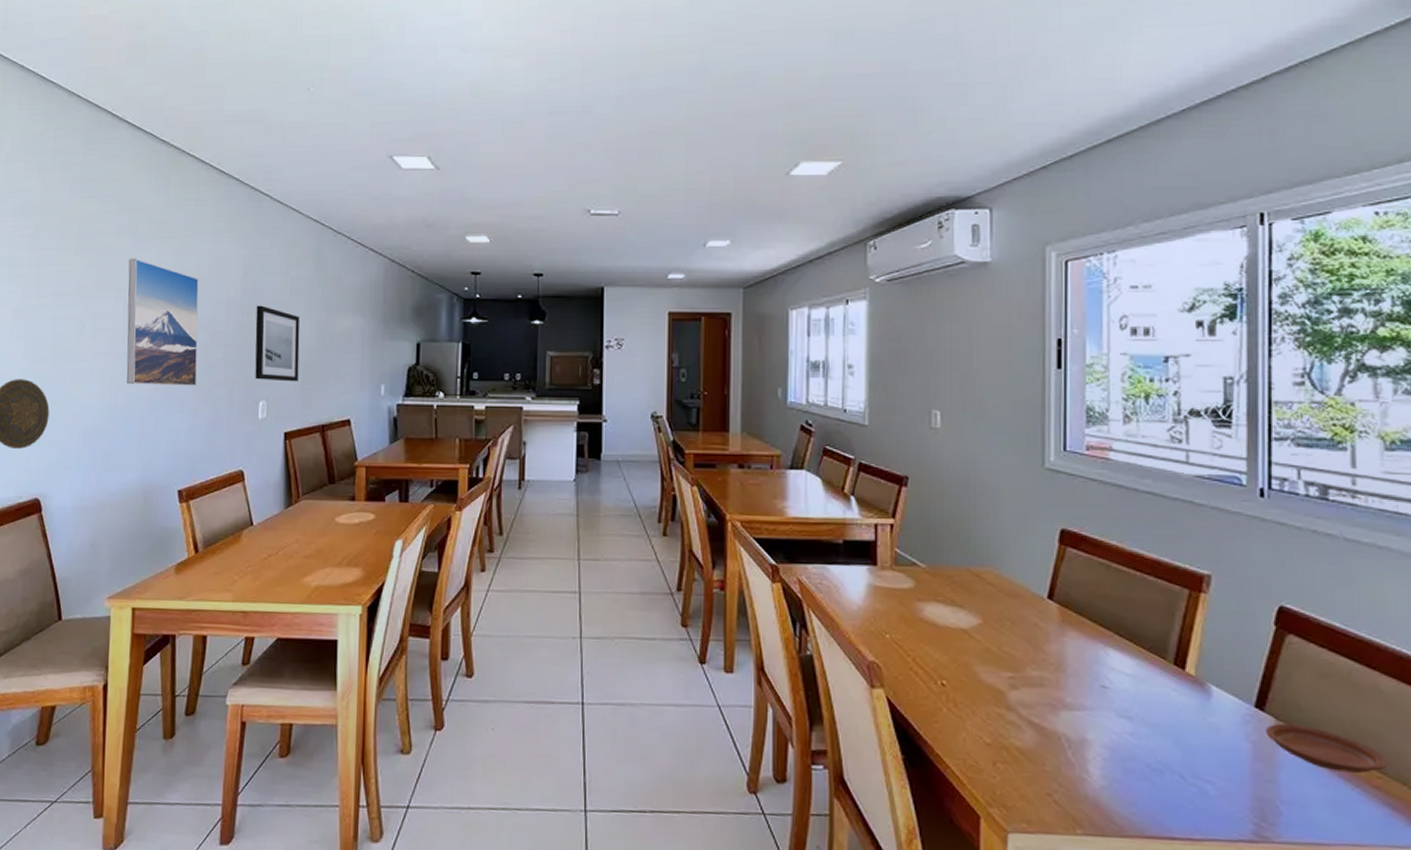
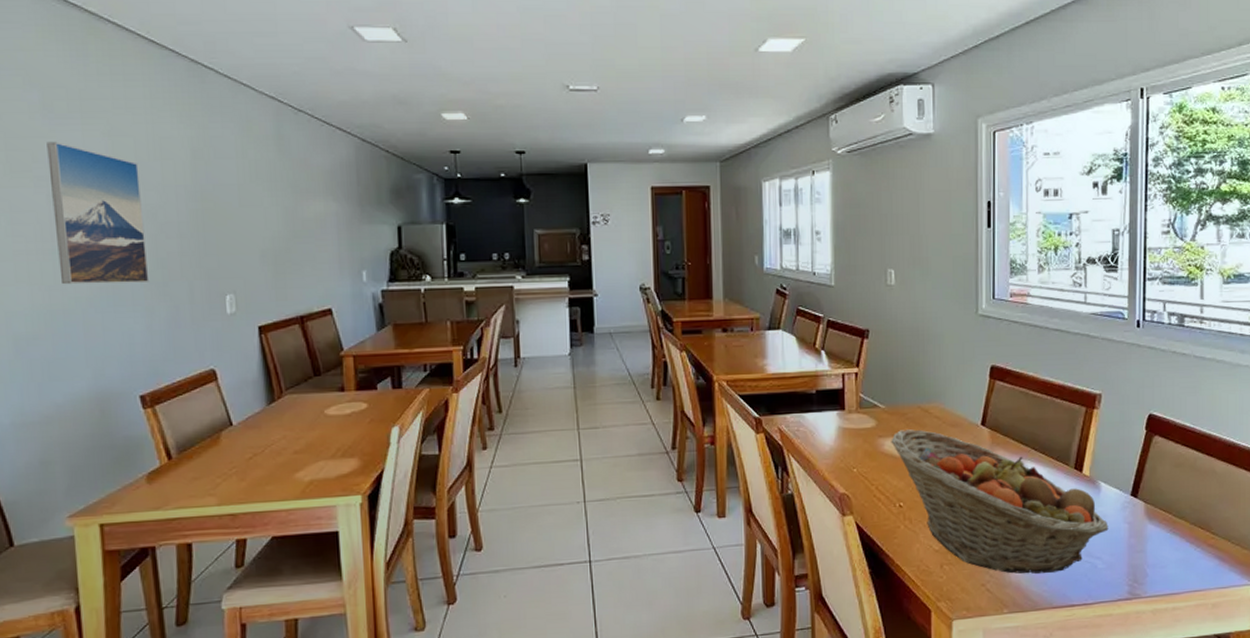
wall art: present [255,305,300,382] -> none [211,191,269,273]
fruit basket: none [932,595,1223,792] -> present [891,429,1109,574]
plate: present [1265,723,1388,773] -> none [1137,505,1219,537]

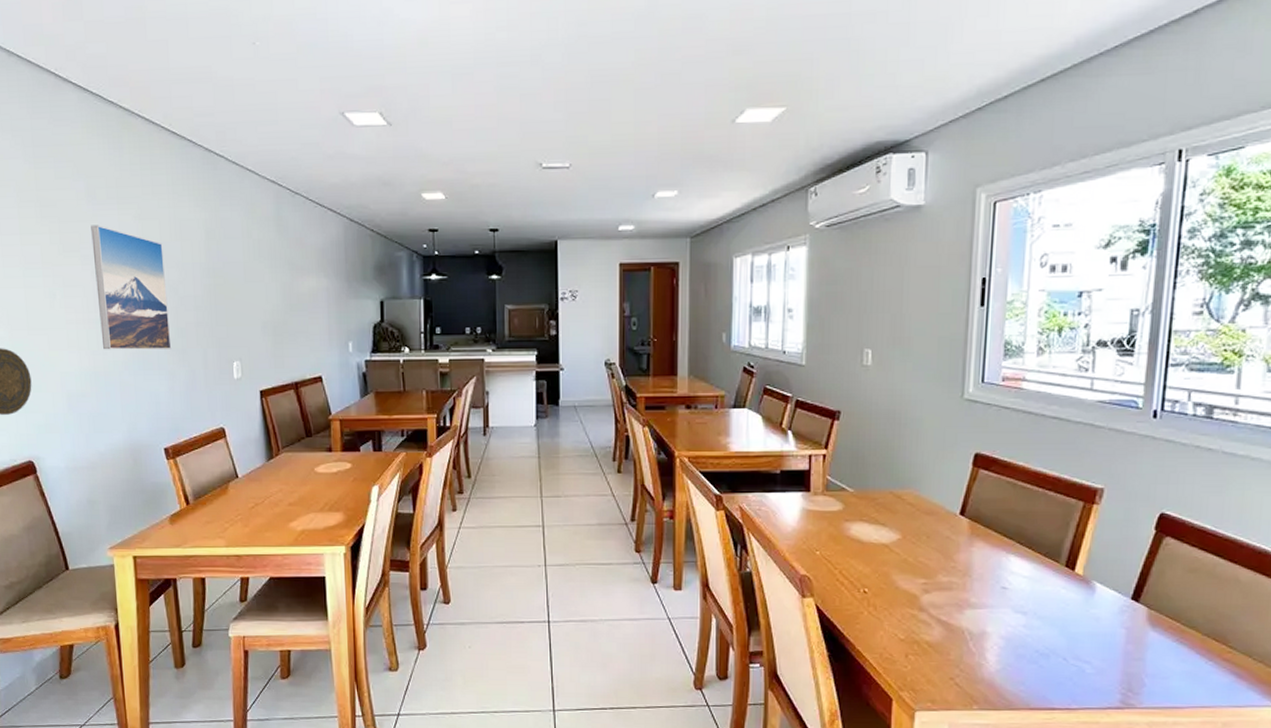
fruit basket: present [891,429,1109,574] -> none [858,515,1102,673]

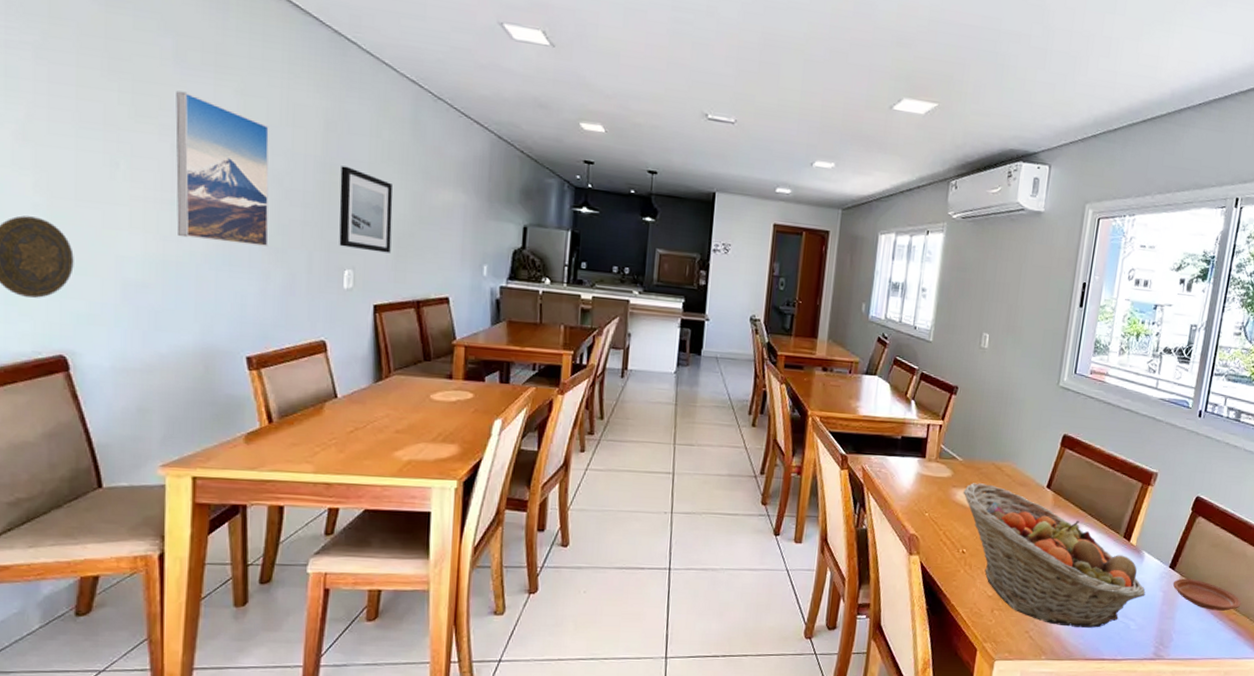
wall art: none [222,268,269,342] -> present [339,166,393,253]
fruit basket: none [858,515,1102,673] -> present [963,483,1146,628]
plate: none [1138,612,1238,649] -> present [1172,578,1241,611]

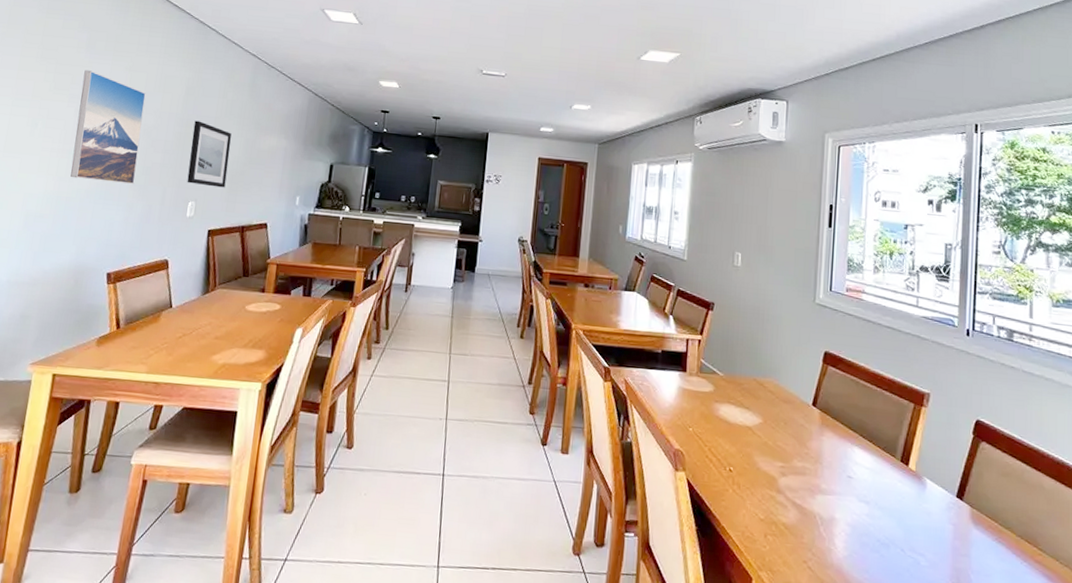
fruit basket: present [963,483,1146,628] -> none [726,398,933,562]
plate: present [1172,578,1241,611] -> none [962,510,1046,551]

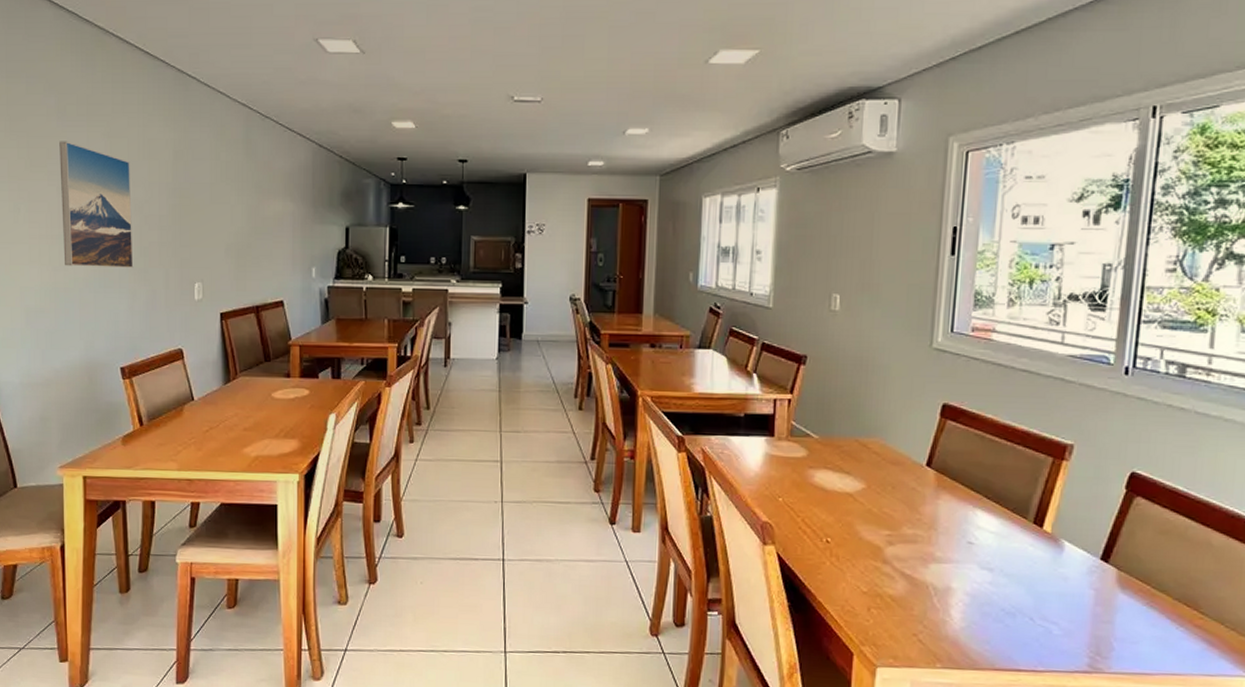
wall art: present [187,120,232,188] -> none [188,189,232,264]

